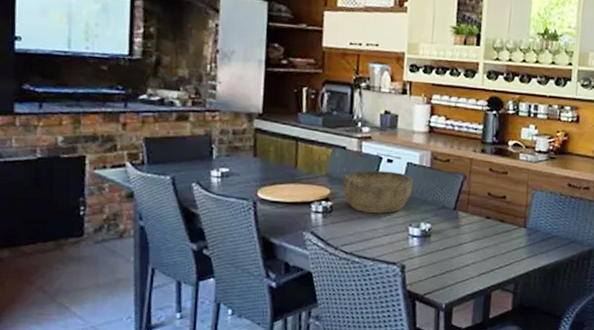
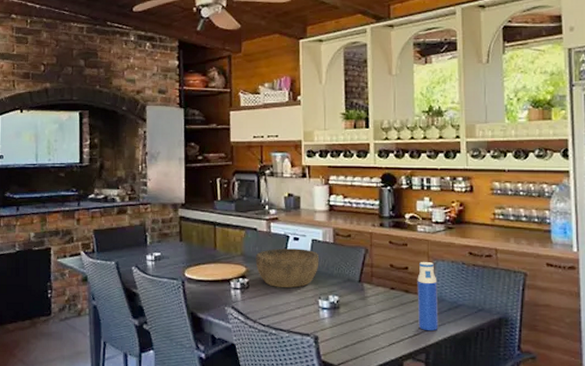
water bottle: none [510,191,534,262] -> present [417,262,439,331]

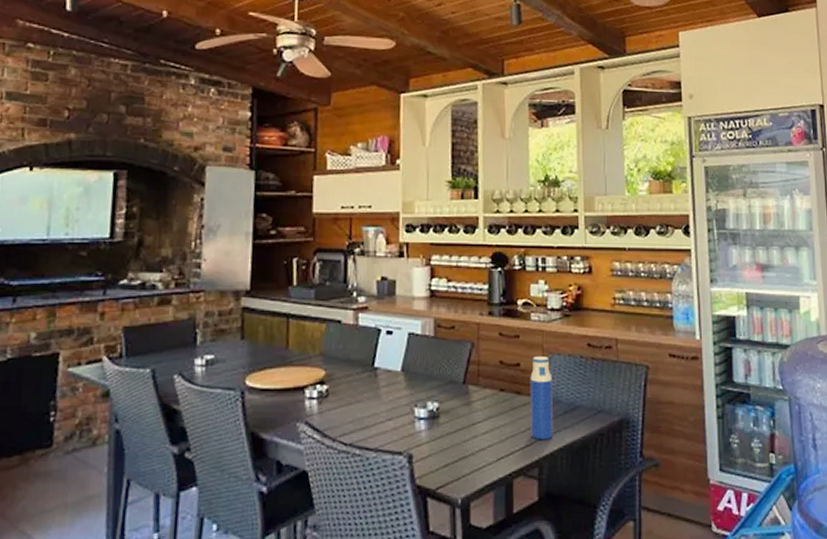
bowl: present [255,248,319,288] -> none [337,345,417,394]

